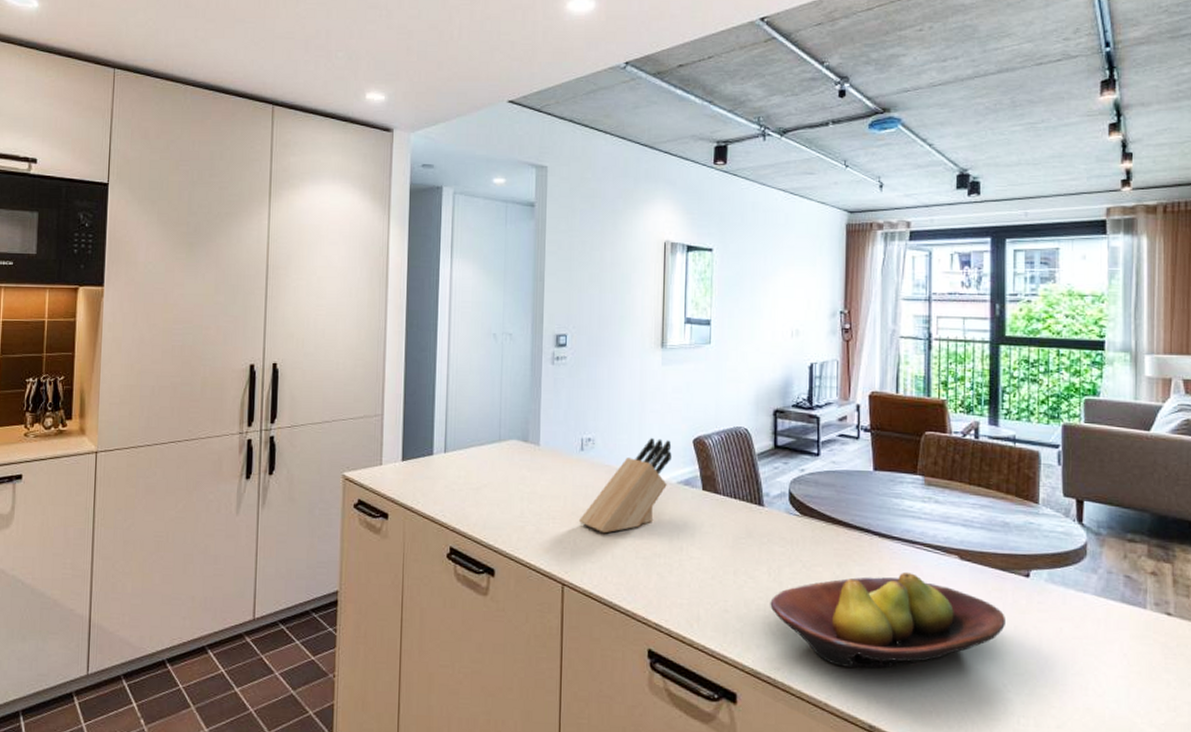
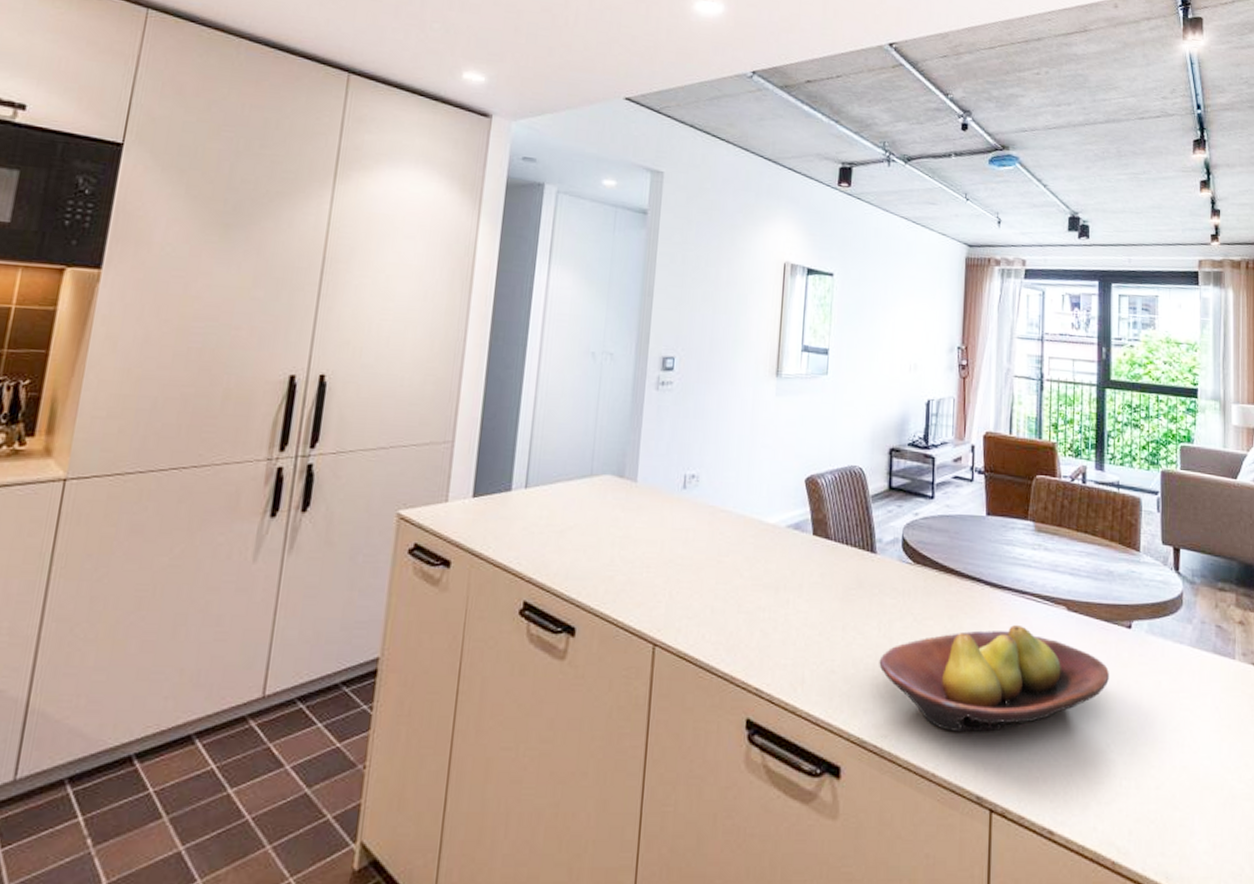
knife block: present [579,437,672,534] -> none [677,475,783,584]

